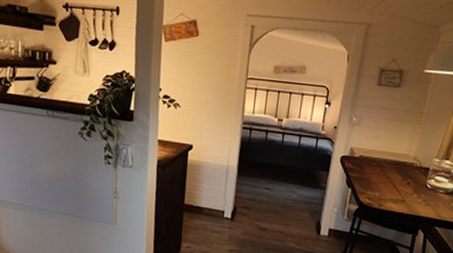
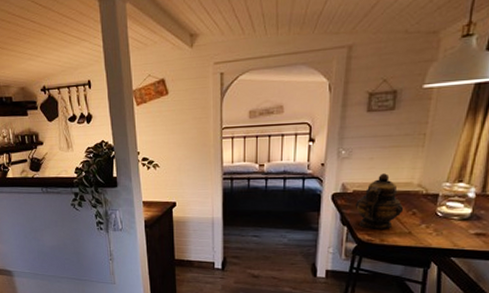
teapot: none [359,143,401,195] -> present [355,173,404,229]

